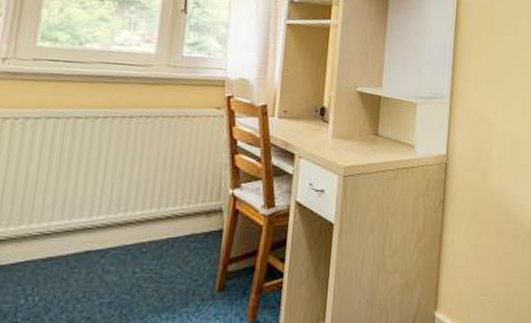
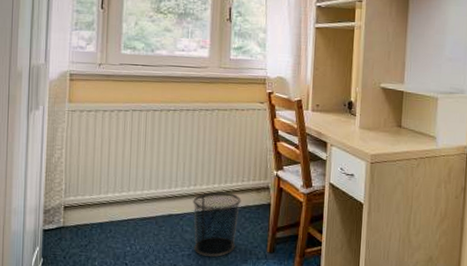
waste bin: none [117,218,186,304] -> present [193,191,241,257]

